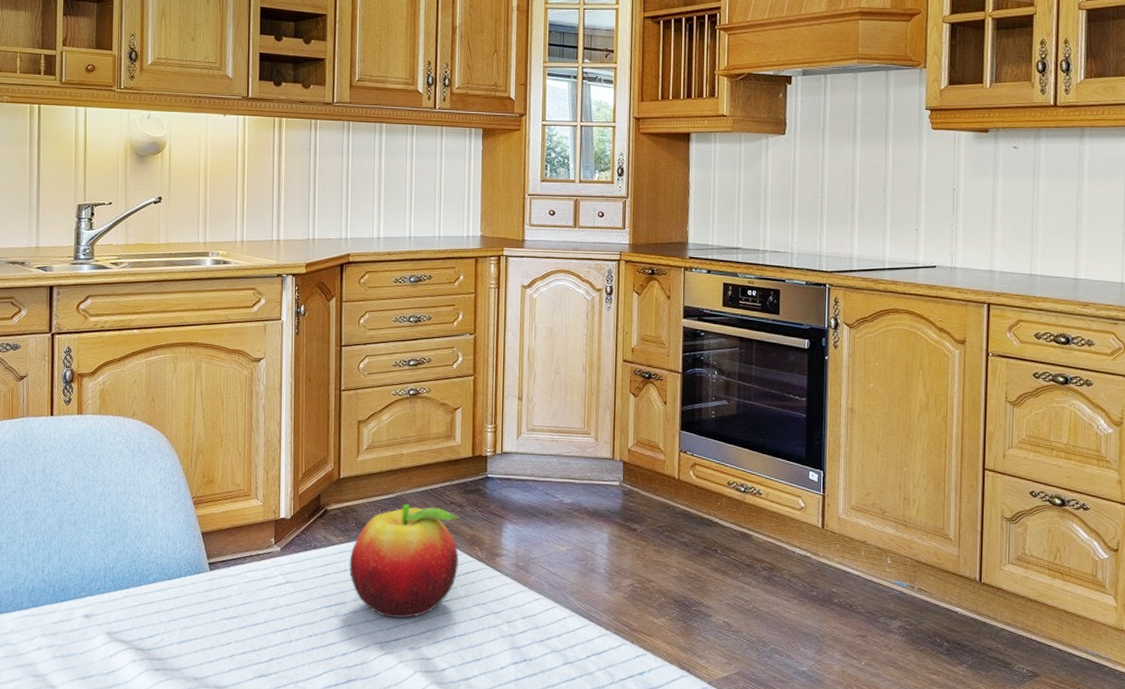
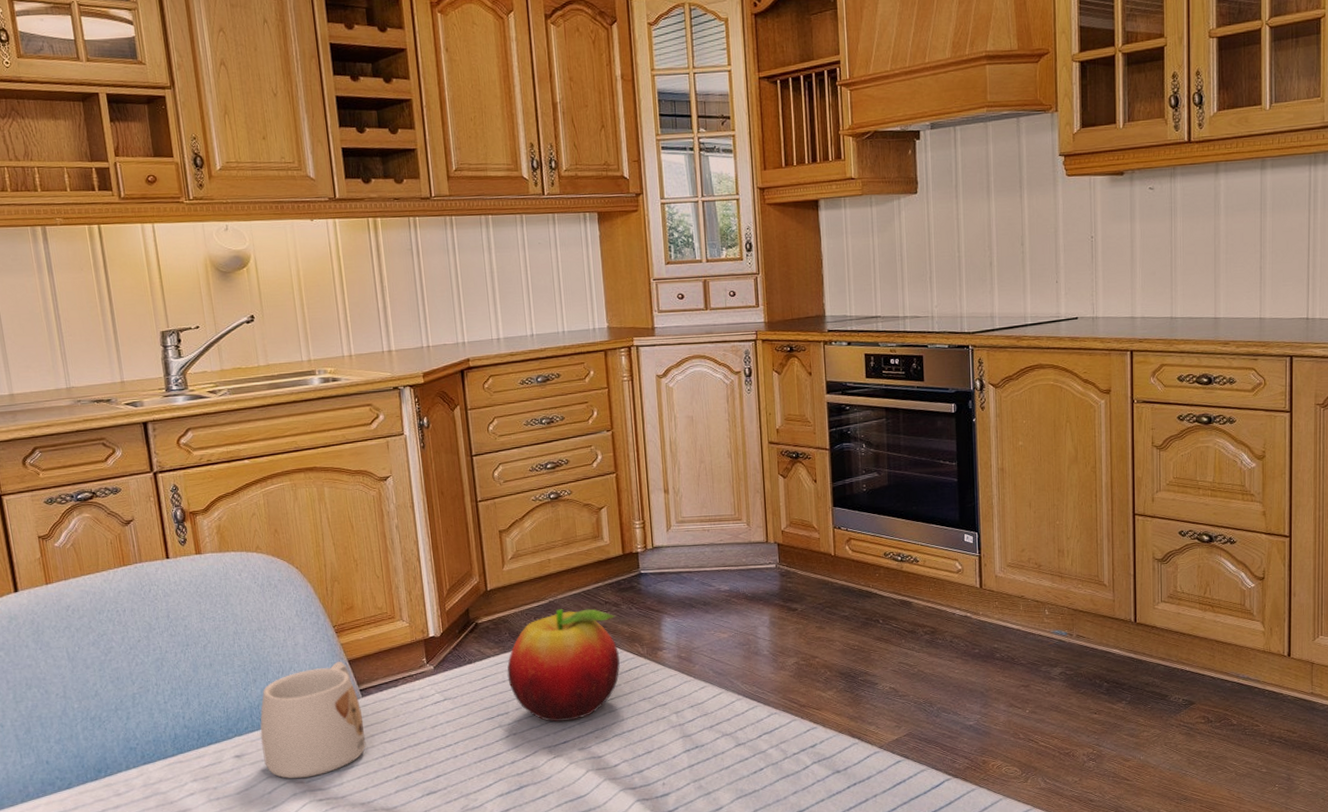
mug: none [110,533,208,646] -> present [260,662,366,779]

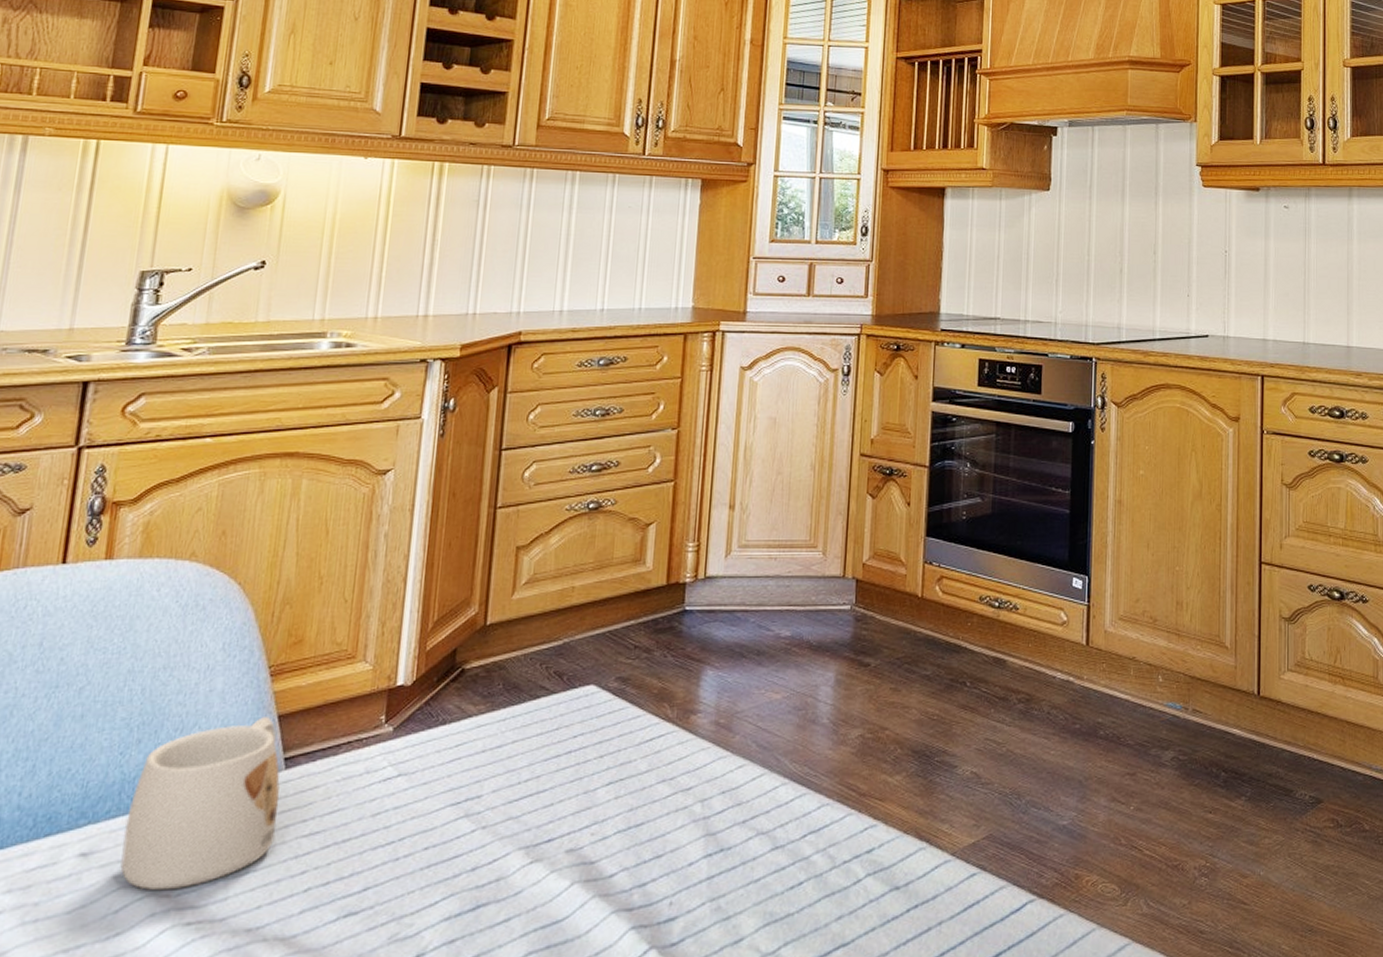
fruit: present [507,608,620,722] -> none [489,654,645,810]

